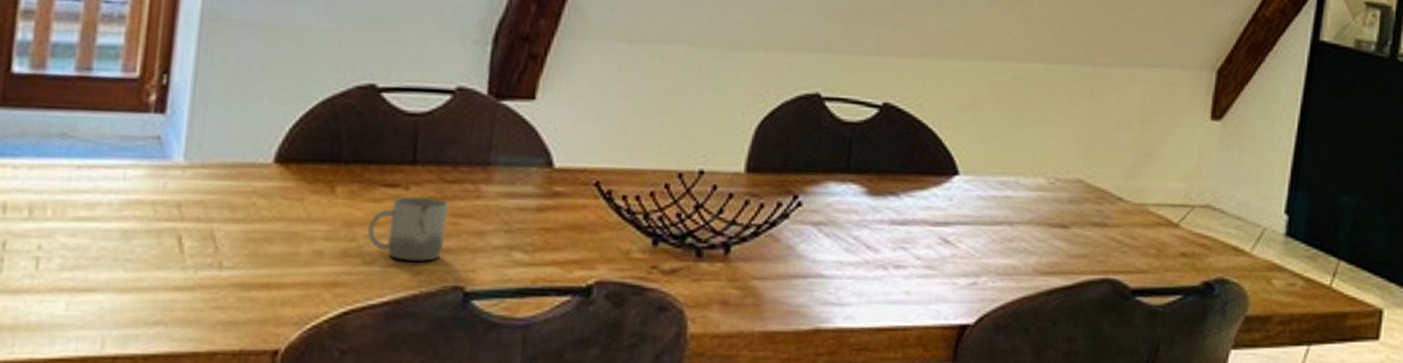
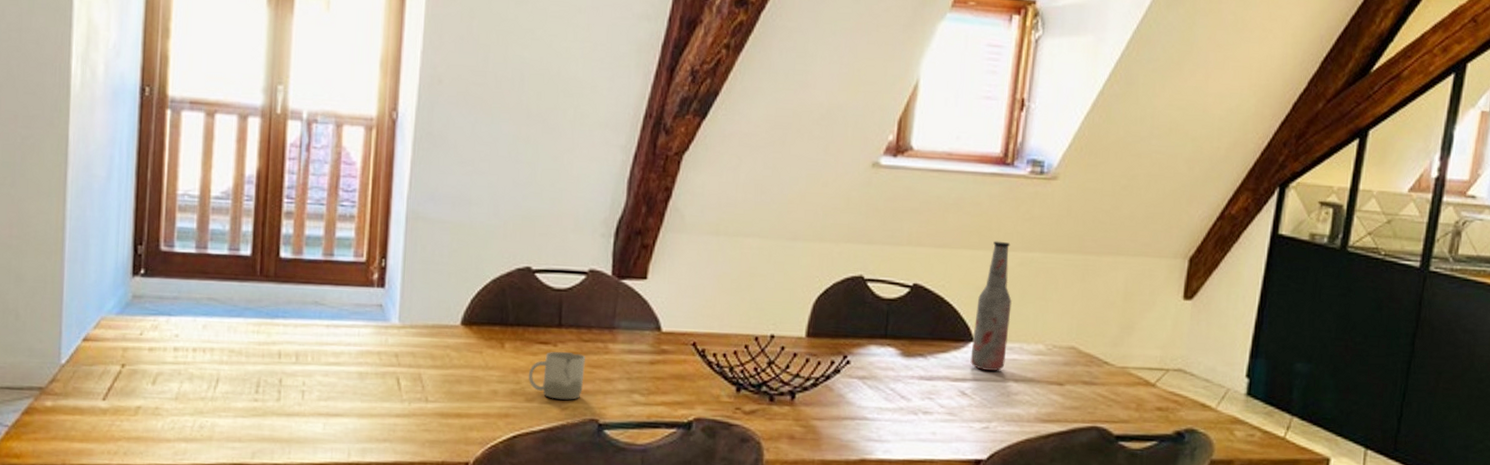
bottle: none [954,49,1005,211] -> present [970,241,1012,371]

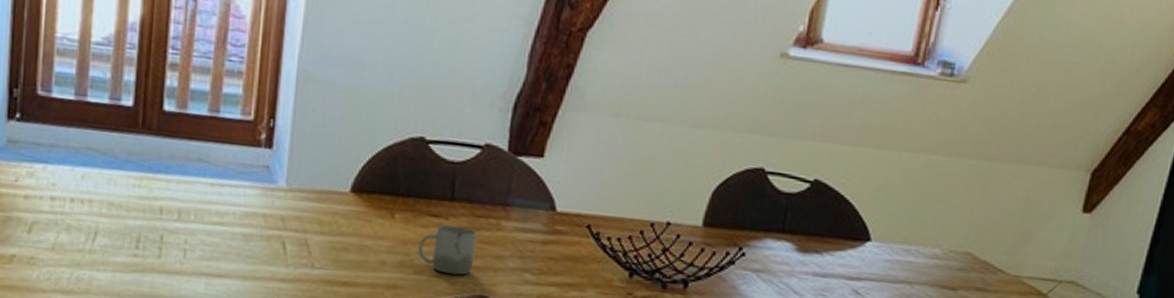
bottle: present [970,241,1012,371] -> none [865,141,915,272]

